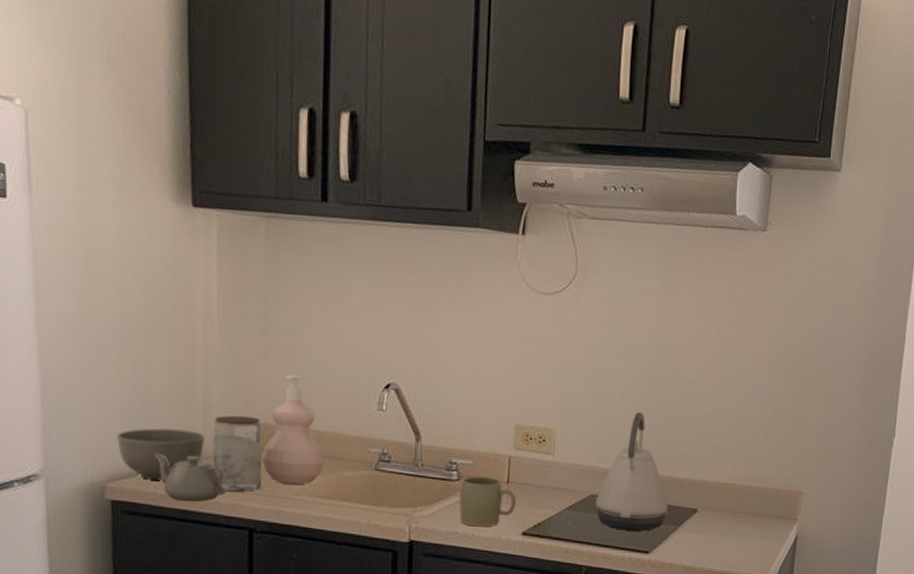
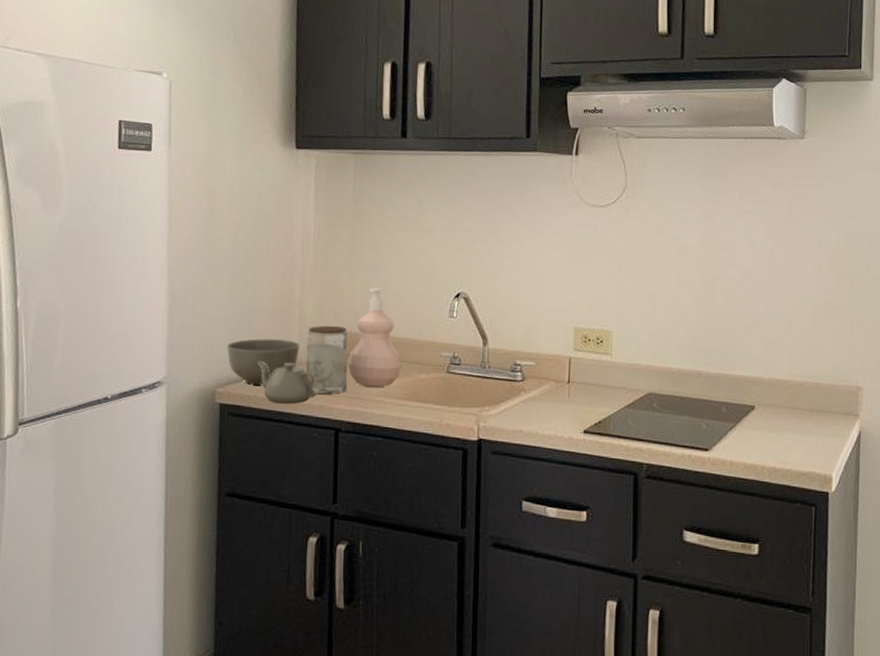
mug: present [459,476,516,527] -> none [523,376,577,426]
kettle: present [595,411,668,531] -> none [653,311,725,429]

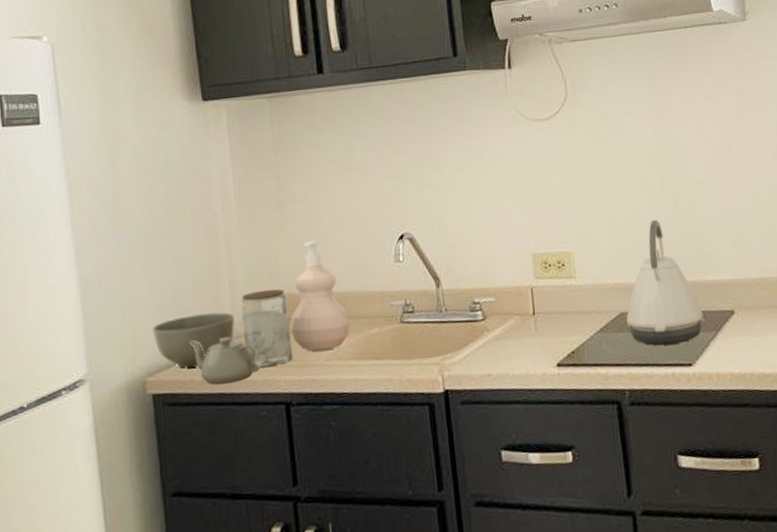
kettle: none [653,311,725,429] -> present [626,219,704,346]

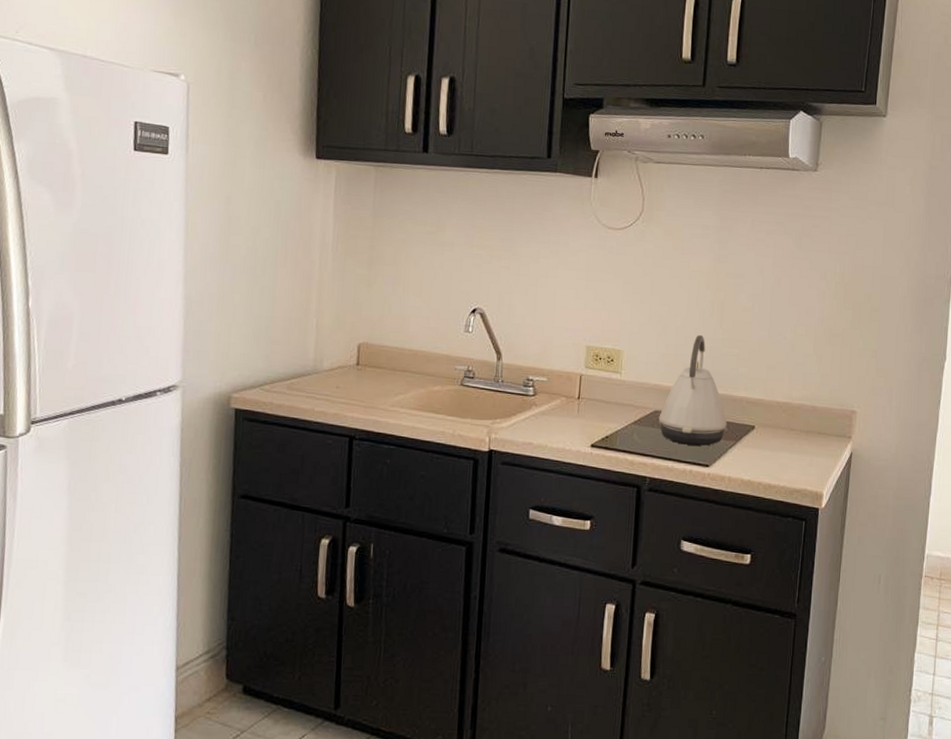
bowl: present [152,312,235,368] -> none [242,346,317,392]
teapot: present [190,336,259,386] -> none [274,368,332,412]
jar: present [241,289,293,367] -> none [322,335,365,403]
soap bottle: present [290,240,350,352] -> none [363,300,417,398]

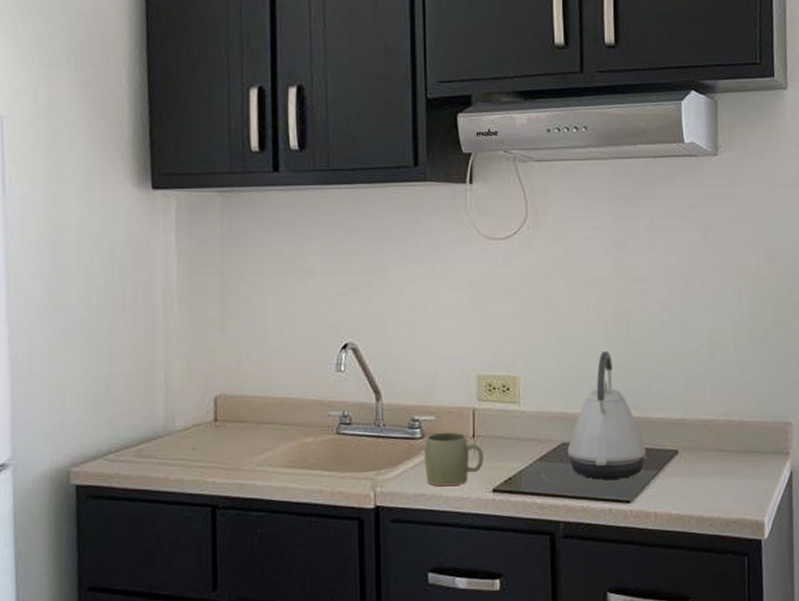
mug: none [534,392,586,439] -> present [424,432,483,487]

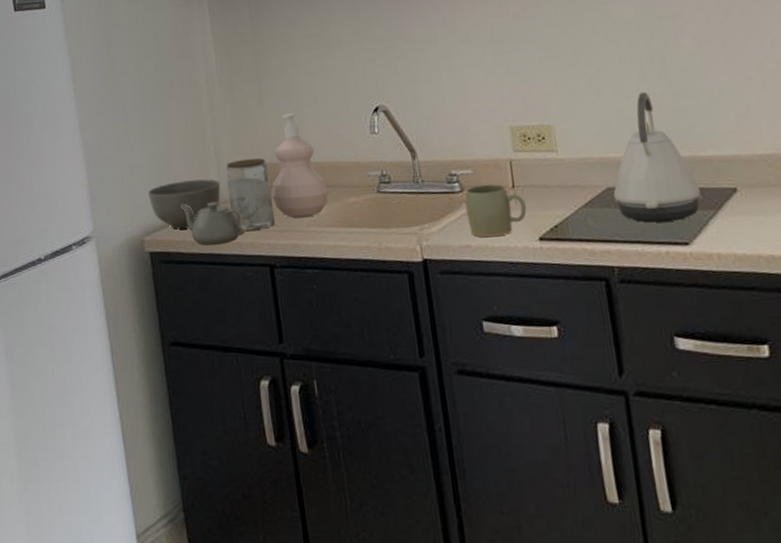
bowl: none [81,407,167,461] -> present [147,179,221,229]
teapot: none [119,433,188,482] -> present [181,201,245,247]
jar: none [174,388,224,466] -> present [225,158,276,231]
soap bottle: none [223,342,285,456] -> present [271,112,329,218]

